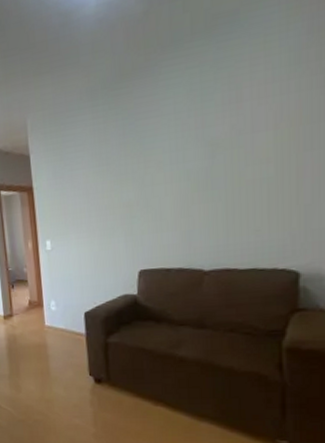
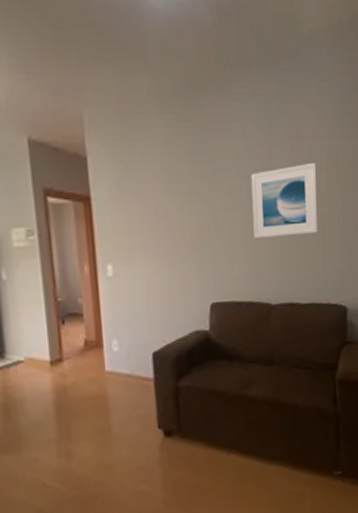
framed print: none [182,123,263,208] -> present [251,162,319,238]

